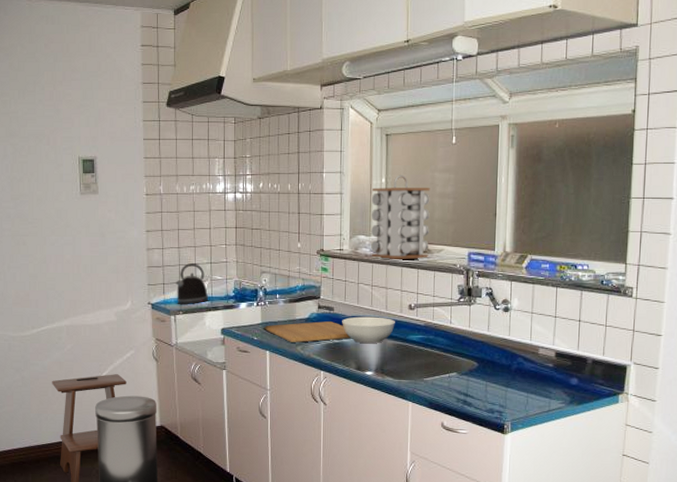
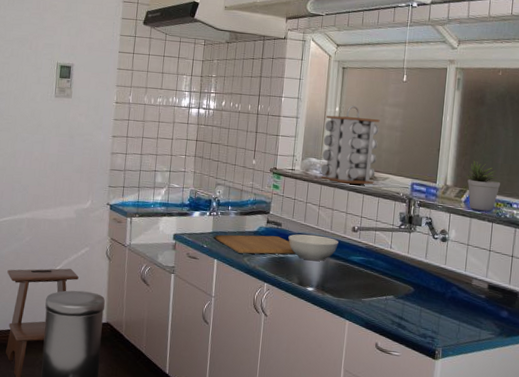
kettle: present [176,263,209,304] -> none [134,170,165,209]
potted plant: none [525,222,564,276] -> present [466,160,501,212]

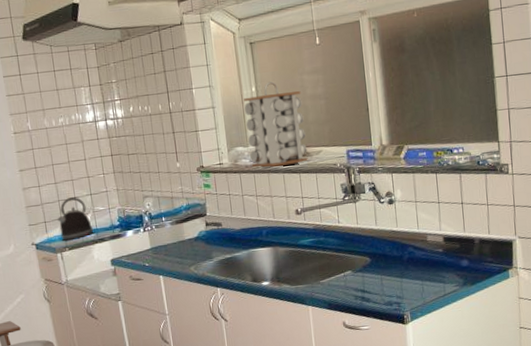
kettle: none [134,170,165,209] -> present [57,197,94,241]
chopping board: present [213,234,296,255] -> none [153,237,243,264]
bowl: present [288,234,339,261] -> none [231,226,285,255]
potted plant: present [466,160,501,212] -> none [400,112,438,165]

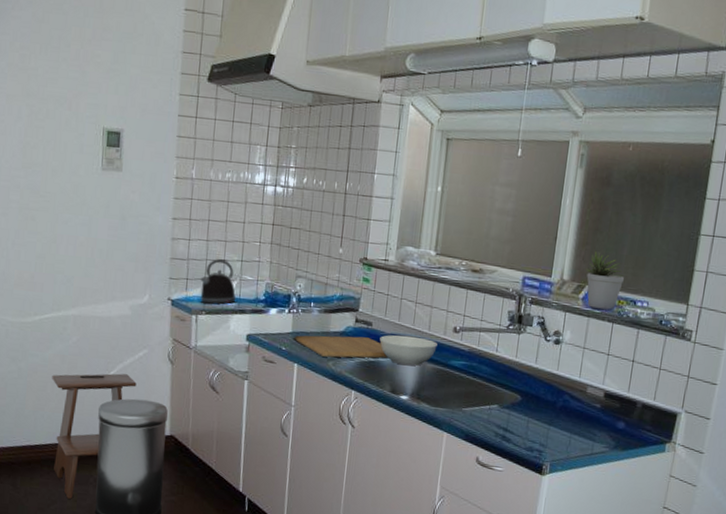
chopping board: none [153,237,243,264] -> present [293,335,388,358]
bowl: none [231,226,285,255] -> present [379,334,438,366]
spice rack: present [243,81,308,169] -> none [418,184,489,280]
potted plant: none [400,112,438,165] -> present [585,250,625,311]

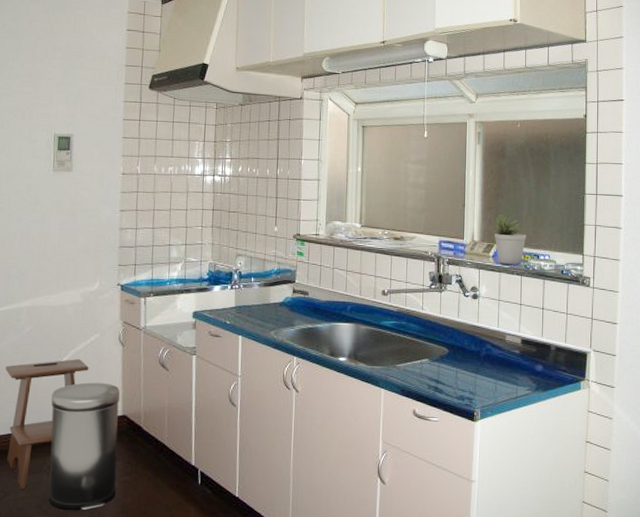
kettle: present [200,259,237,305] -> none [148,244,182,286]
chopping board: present [293,335,388,358] -> none [236,306,325,327]
bowl: present [379,334,438,366] -> none [316,301,369,329]

